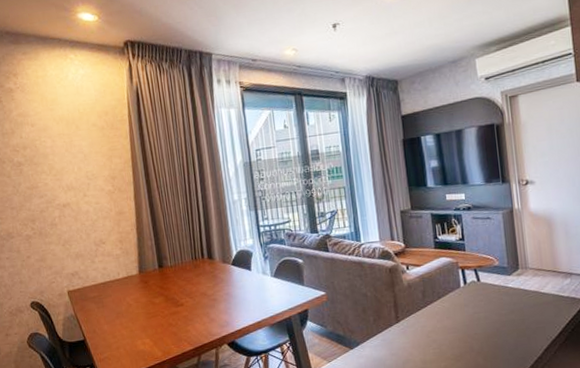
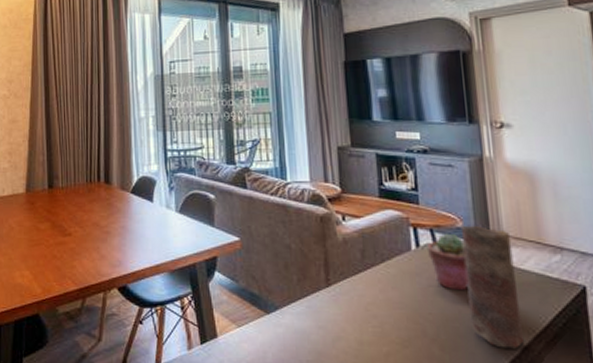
potted succulent: none [473,271,504,315] -> present [427,234,469,291]
candle: none [497,262,545,353] -> present [460,225,525,349]

